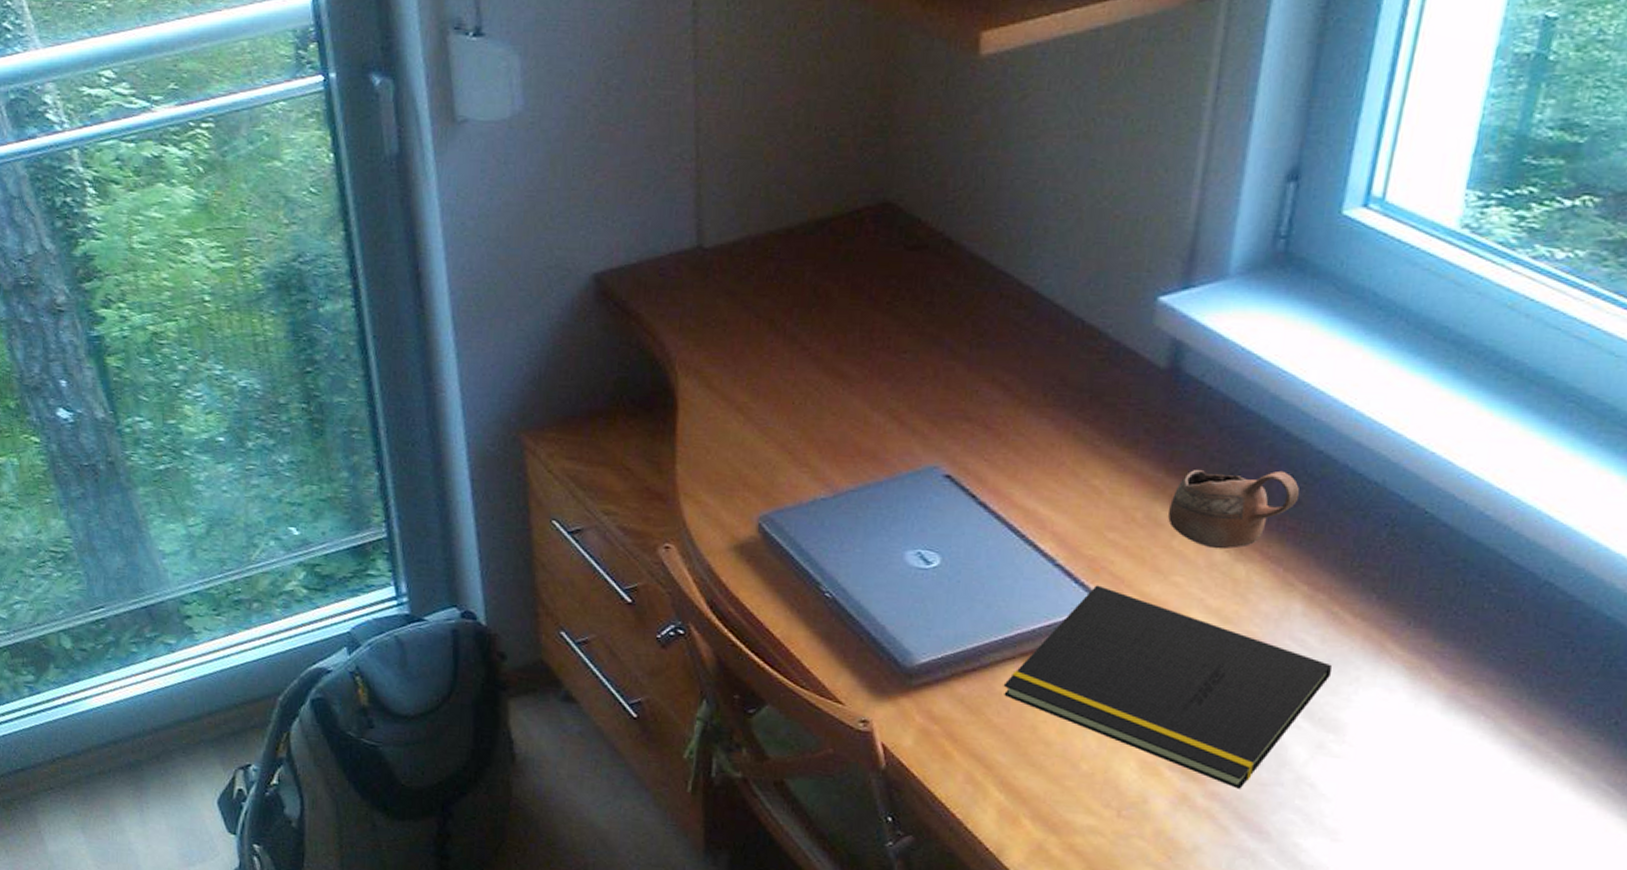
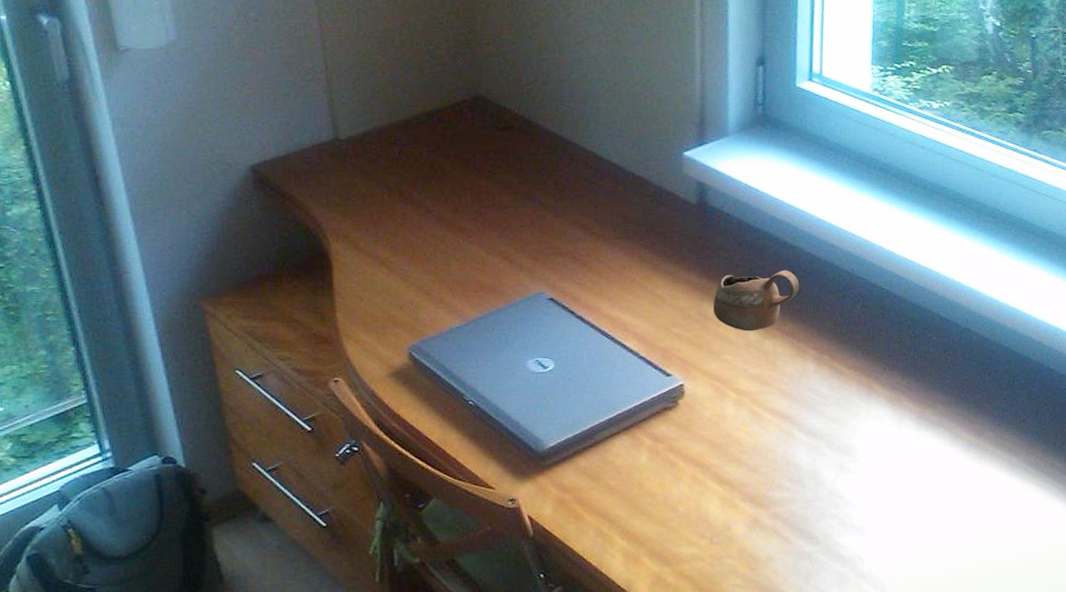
notepad: present [1003,585,1333,789] -> none [614,369,841,508]

